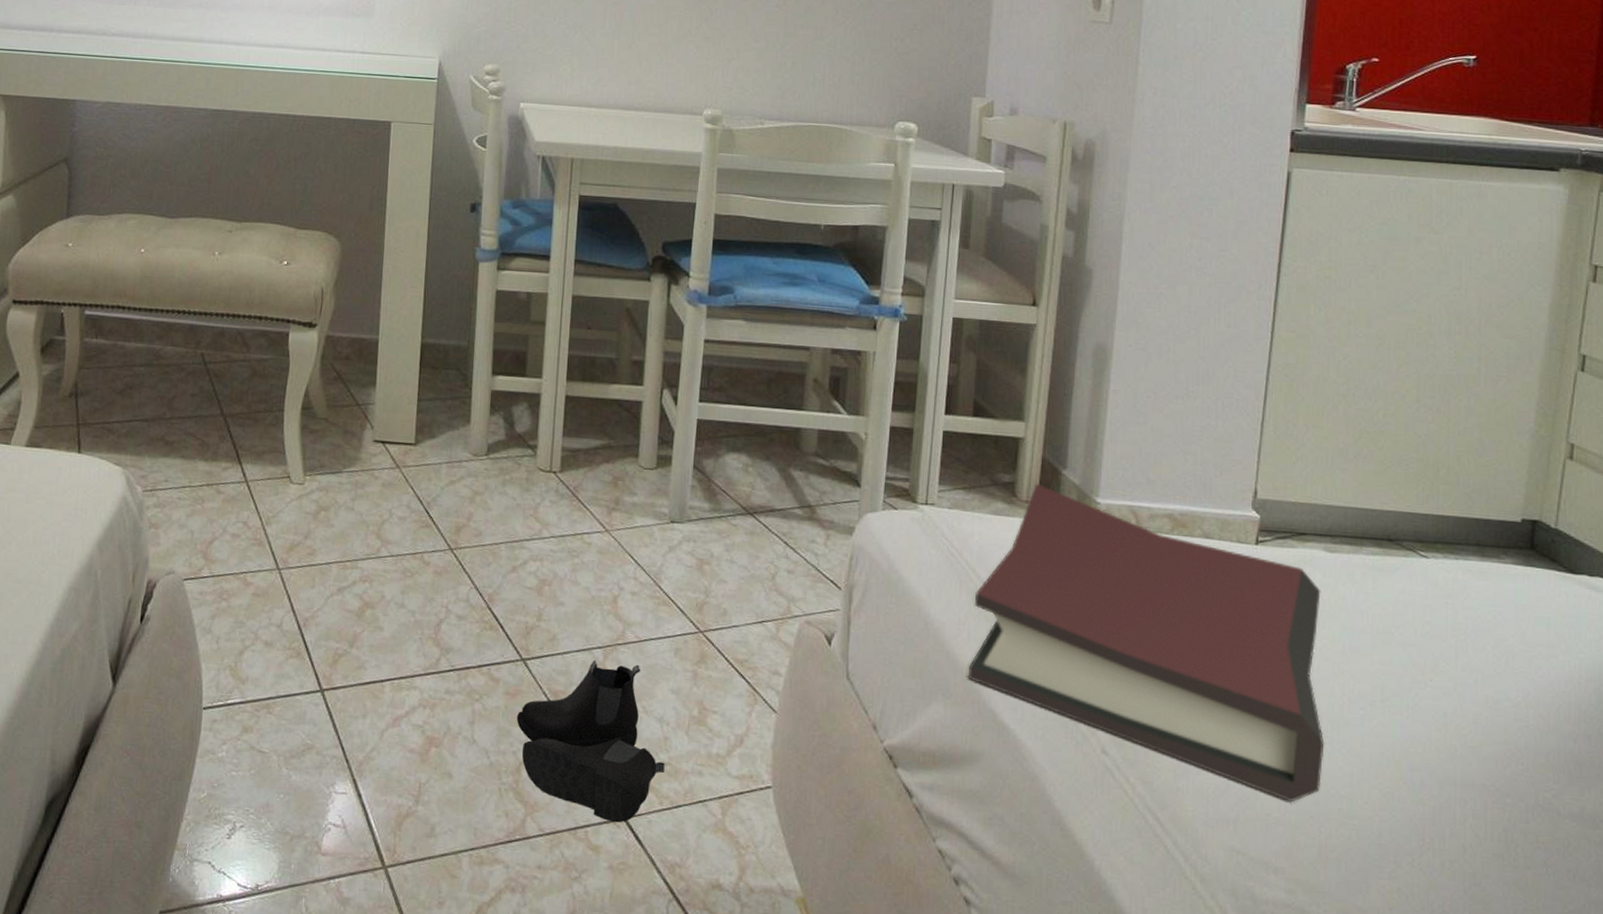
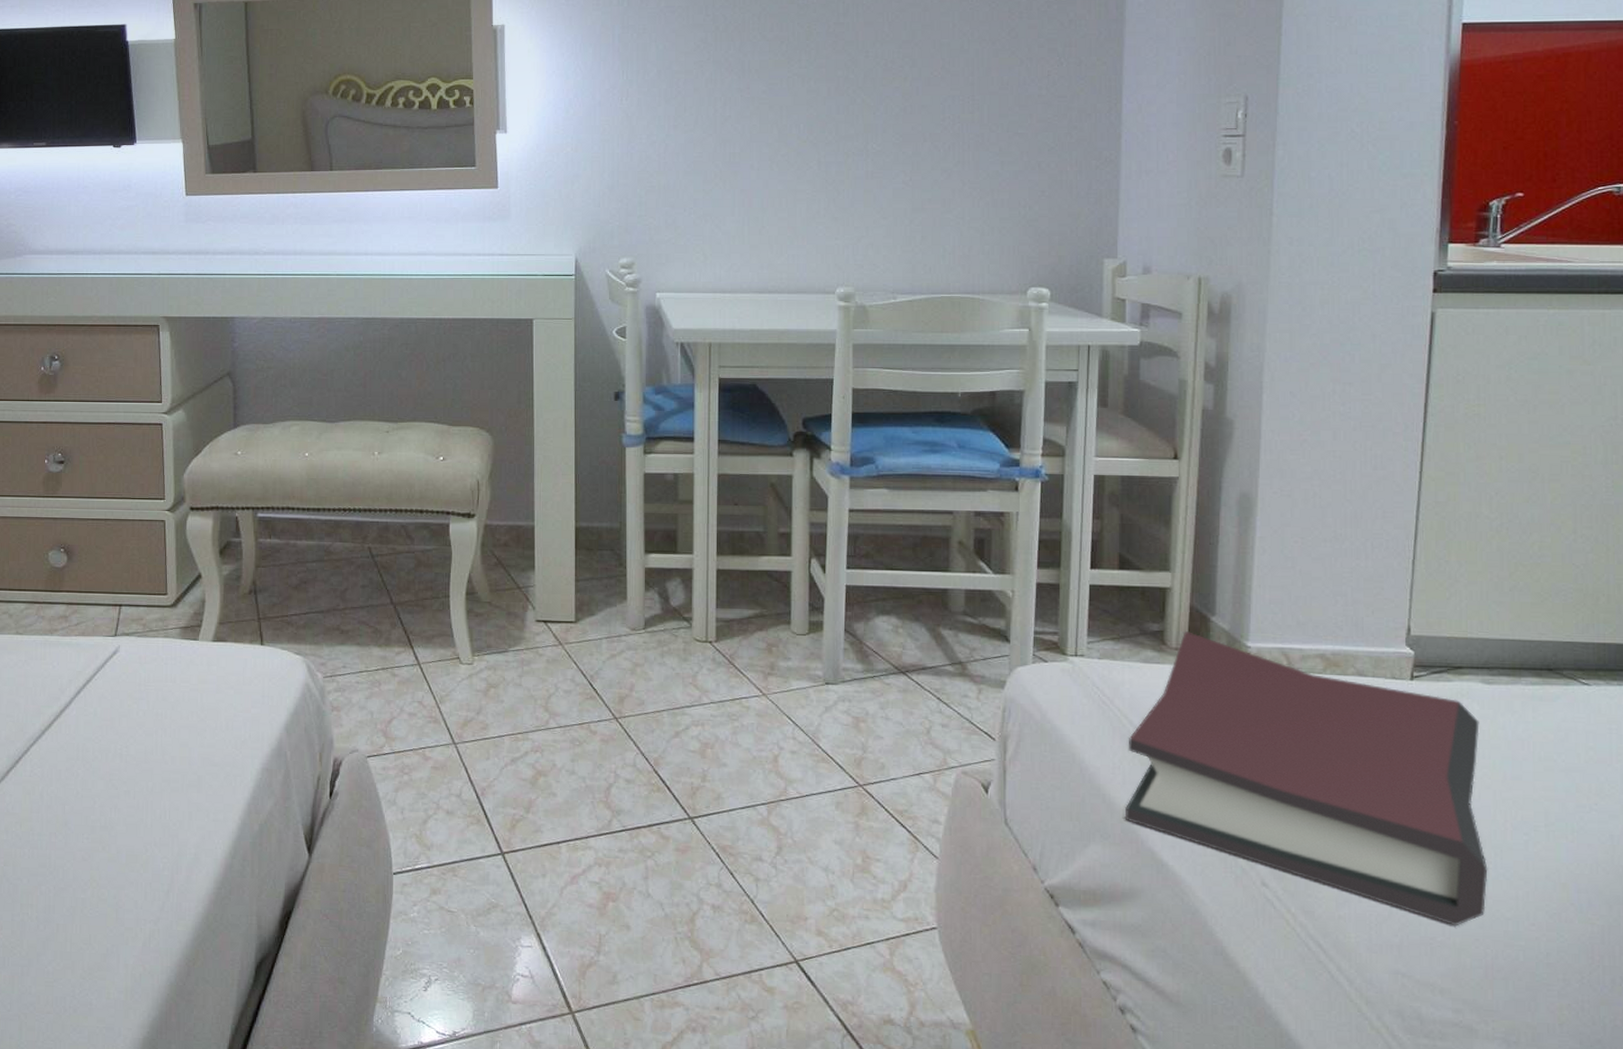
boots: present [516,659,665,823] -> none [687,815,832,966]

